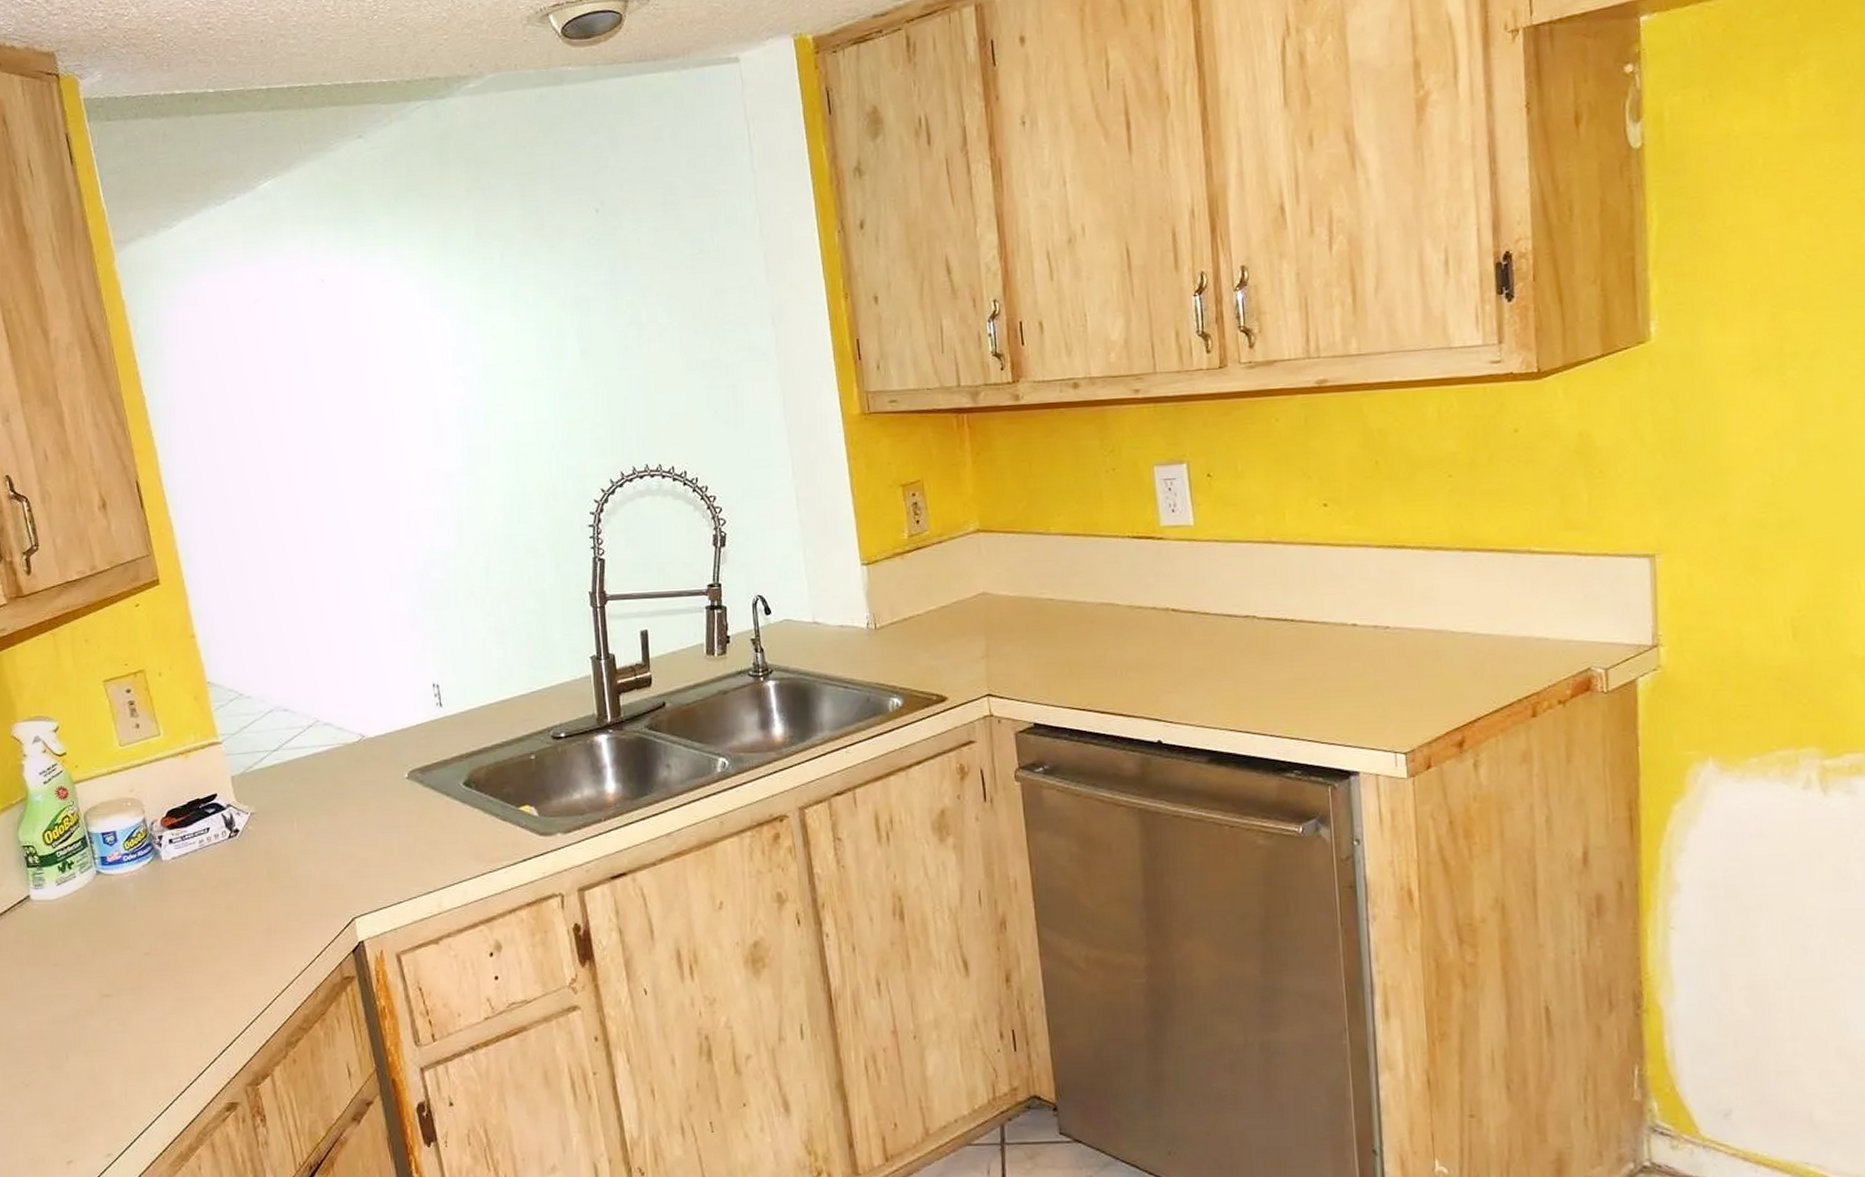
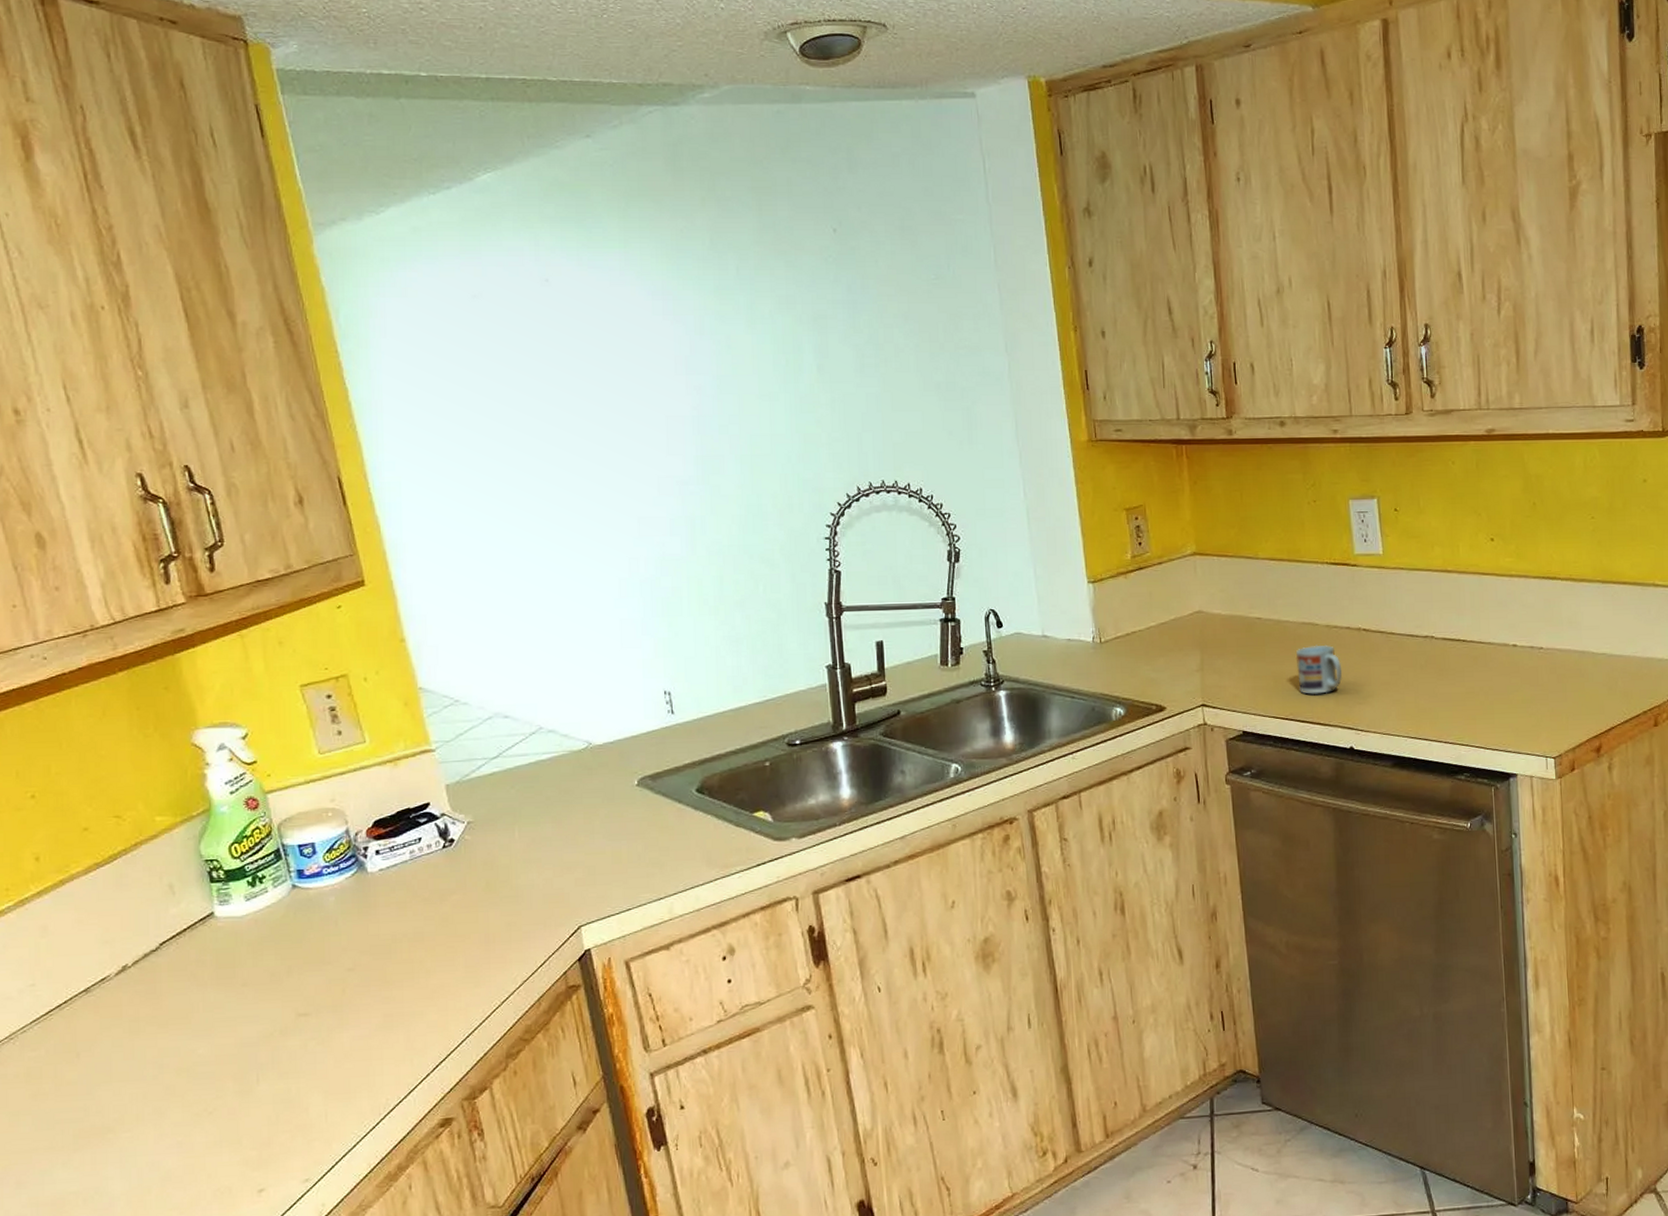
cup: none [1093,627,1148,683] -> present [1295,644,1343,695]

